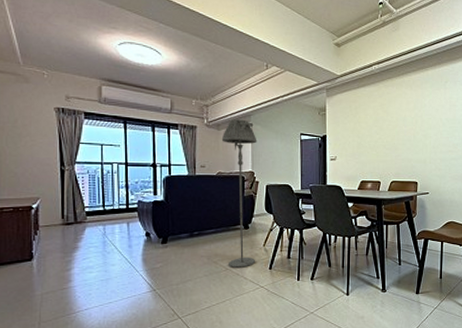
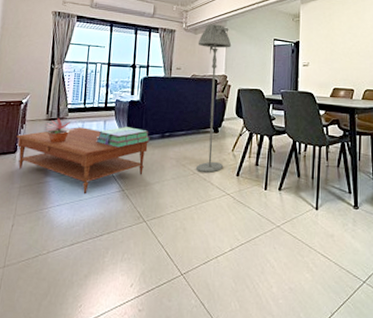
coffee table: none [30,230,178,297] -> present [16,127,150,195]
potted plant: none [61,221,96,248] -> present [44,117,75,143]
stack of books: none [120,228,178,249] -> present [96,127,150,148]

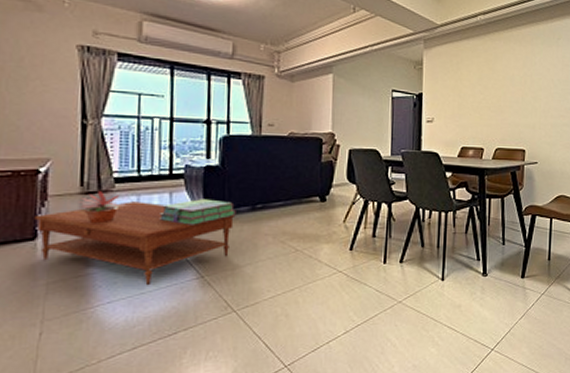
floor lamp: present [196,24,232,174] -> none [295,69,340,250]

